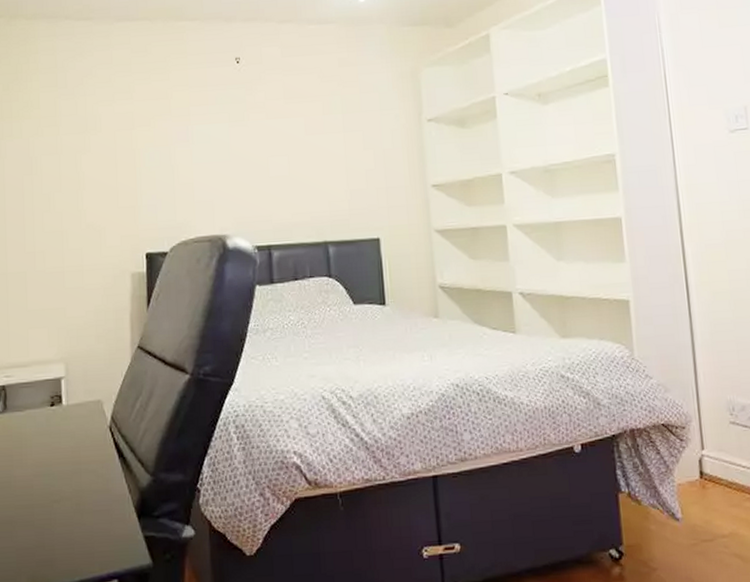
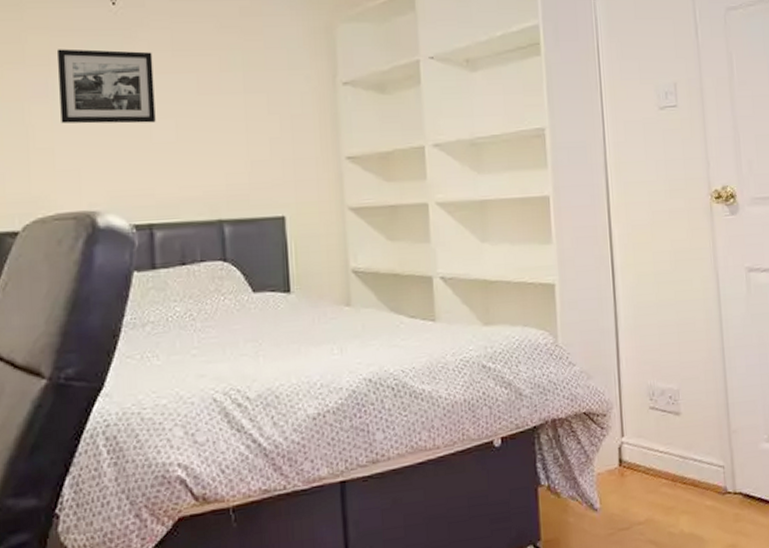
picture frame: none [194,100,272,163] -> present [56,49,156,124]

